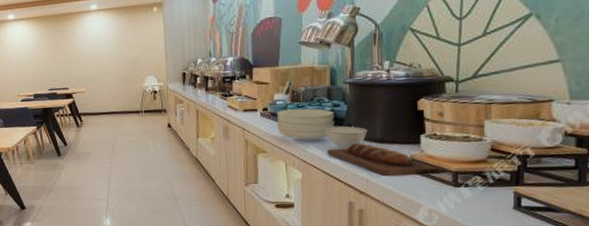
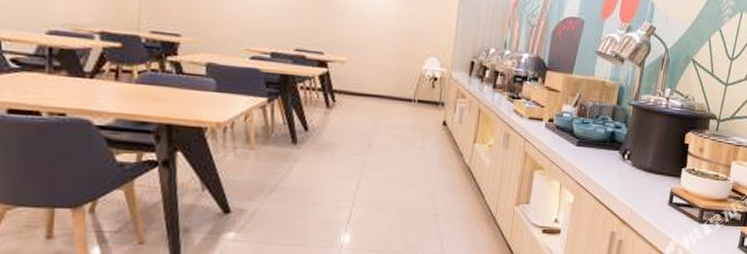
bowl: present [276,108,335,142] -> none [559,123,615,163]
bowl: present [324,126,368,149] -> none [603,149,641,175]
bread loaf: present [327,143,443,176] -> none [601,170,694,210]

